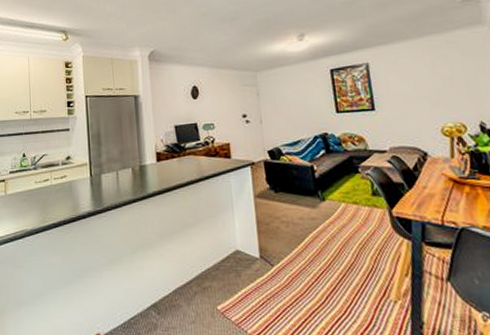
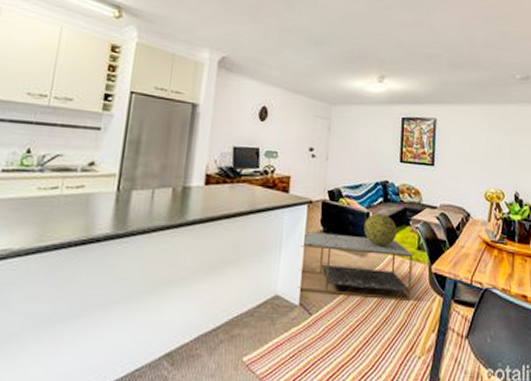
coffee table: none [251,189,374,247] -> present [297,232,413,301]
decorative sphere: none [309,165,347,197] -> present [363,213,397,247]

